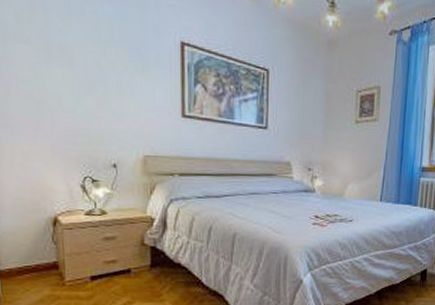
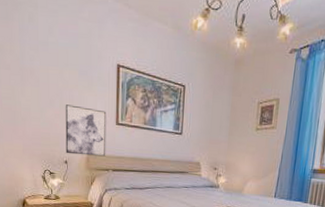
wall art: none [111,91,170,158] -> present [65,104,107,157]

